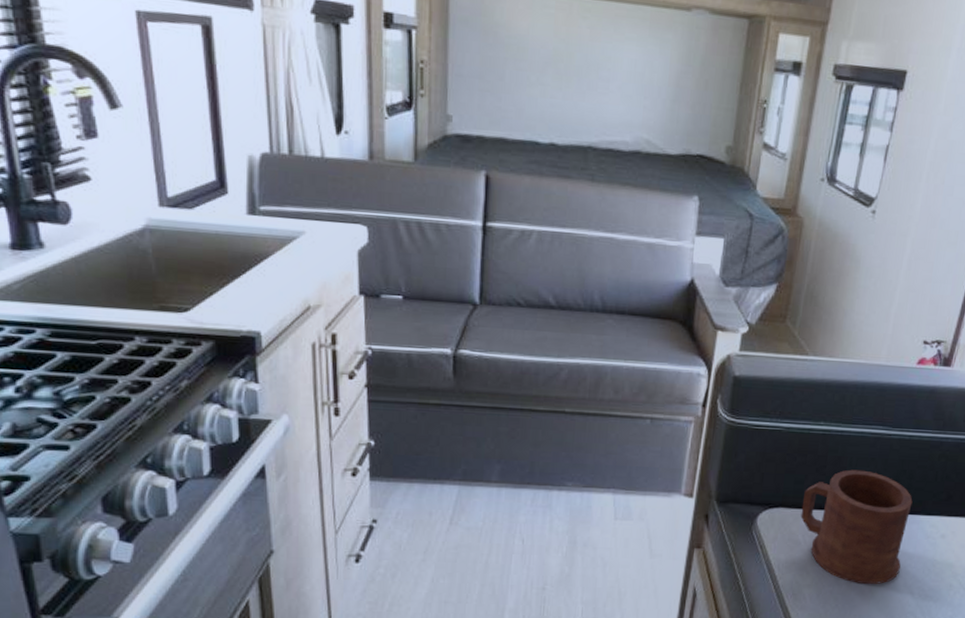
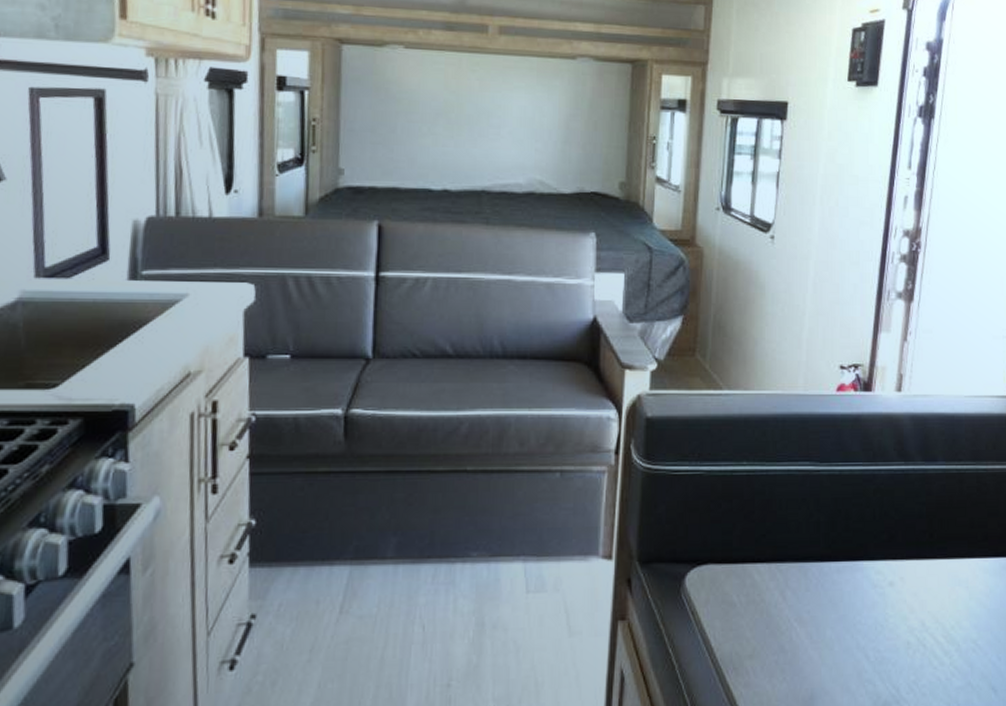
mug: present [800,469,913,585] -> none [733,513,853,650]

